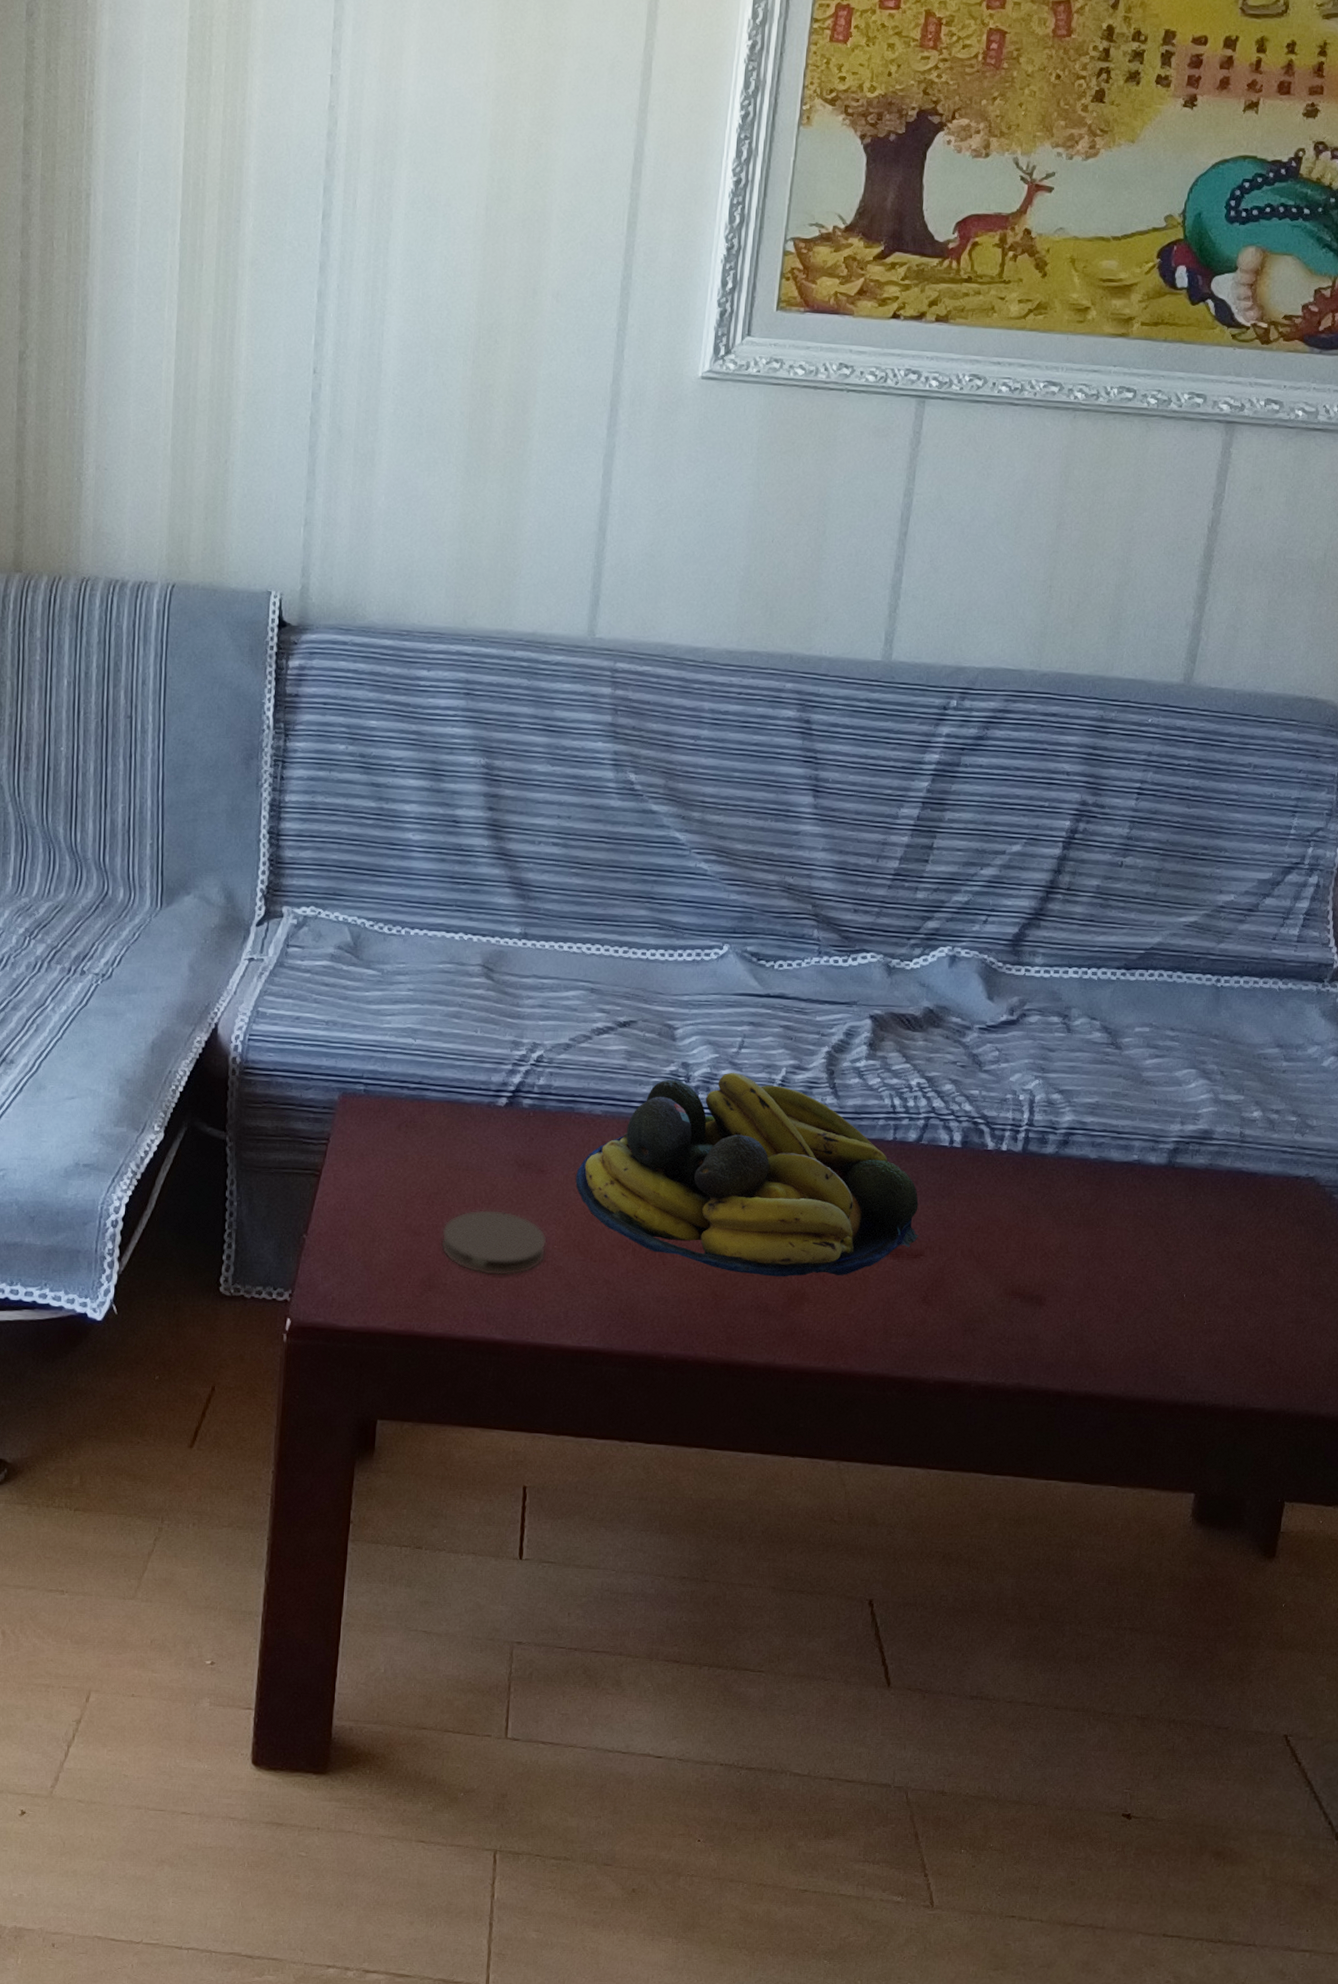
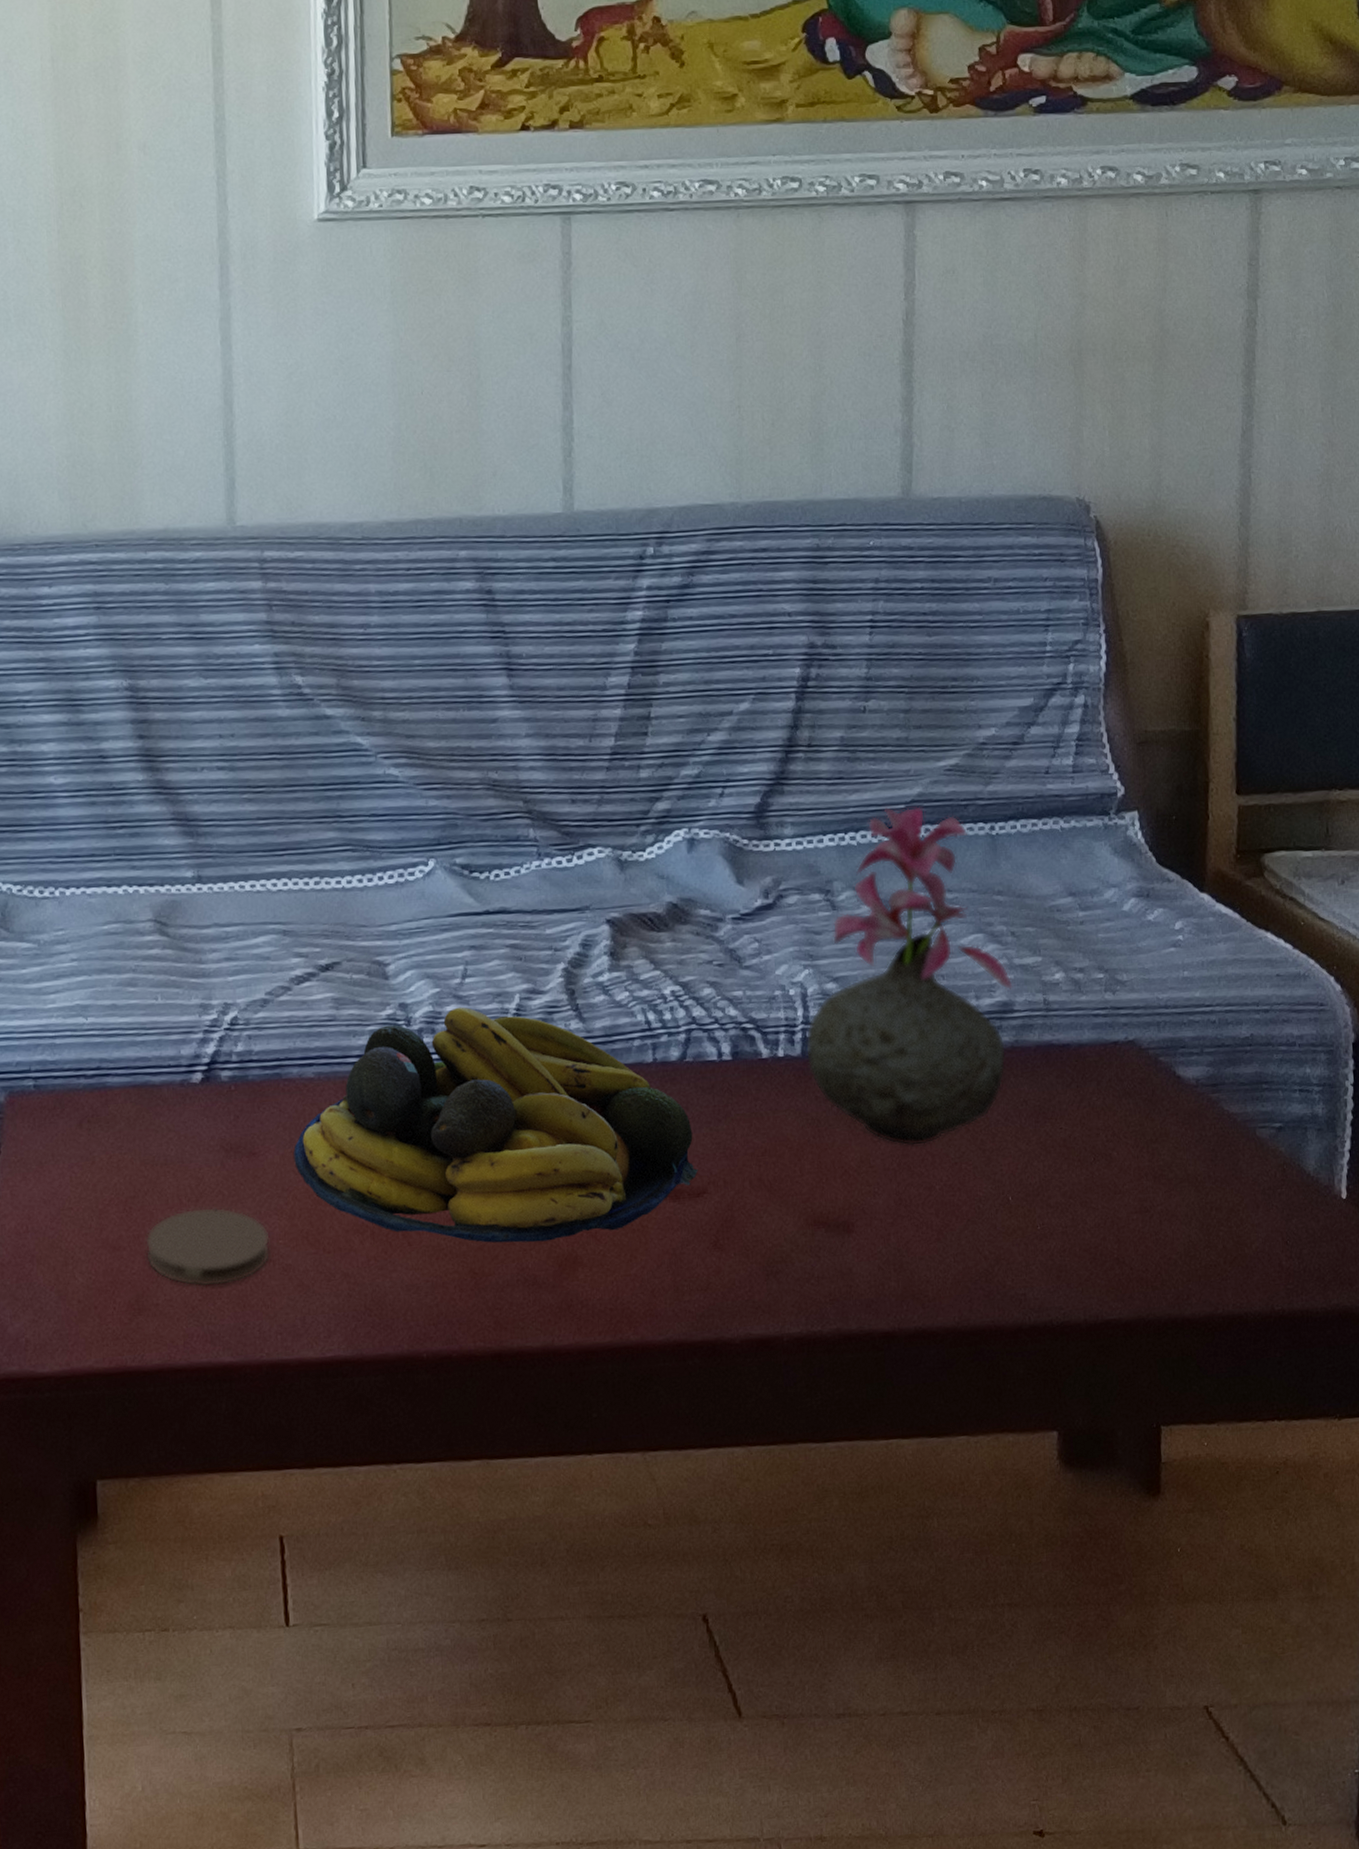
vase: none [1025,951,1216,1241] -> present [805,806,1013,1146]

